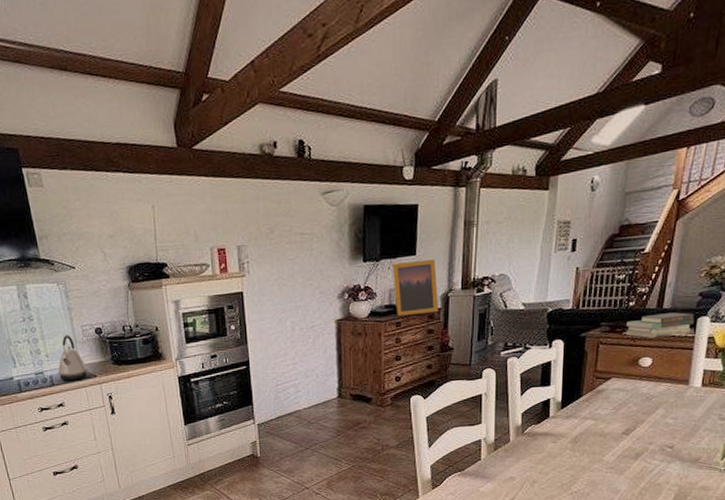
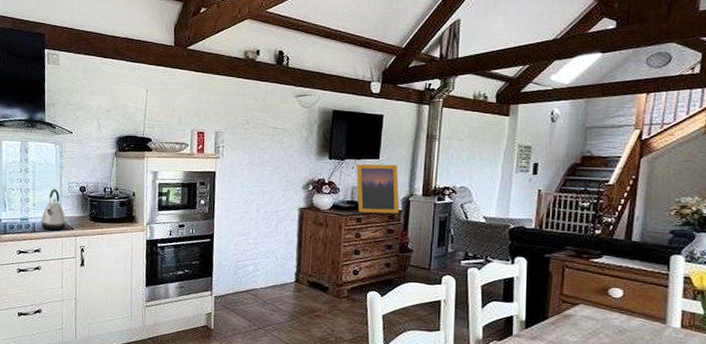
books: present [626,312,695,339] -> none [593,245,667,271]

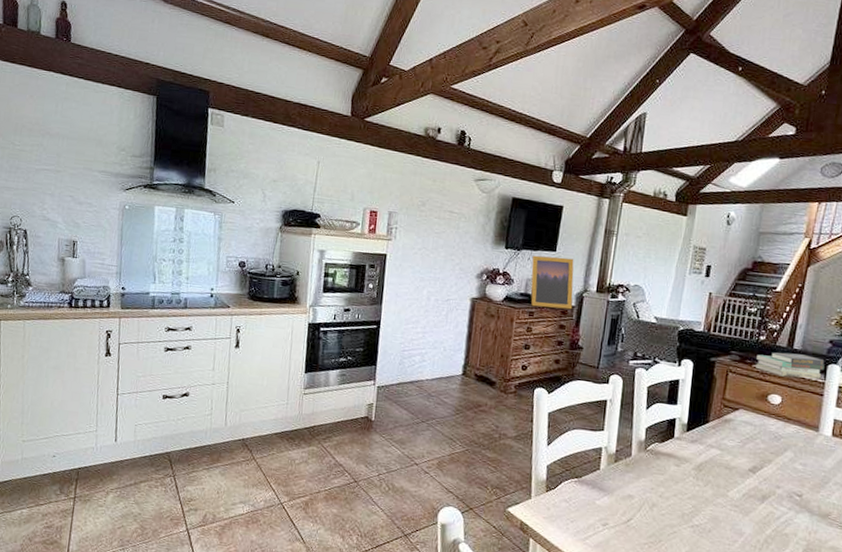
kettle: present [40,189,67,231] -> none [193,262,223,308]
books: none [593,245,667,271] -> present [755,352,825,379]

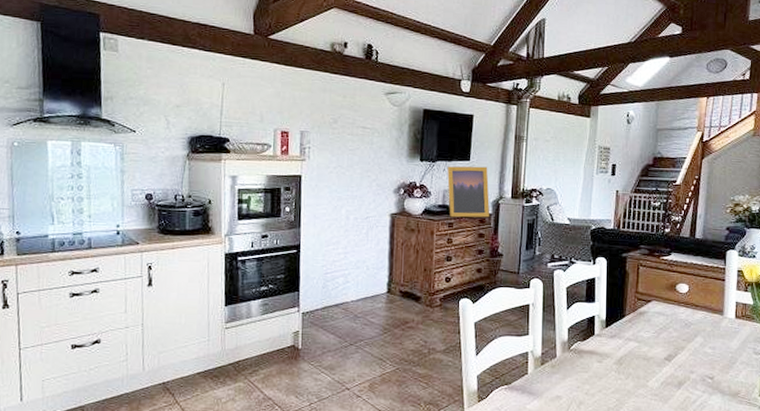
books: present [755,352,825,379] -> none [663,242,724,266]

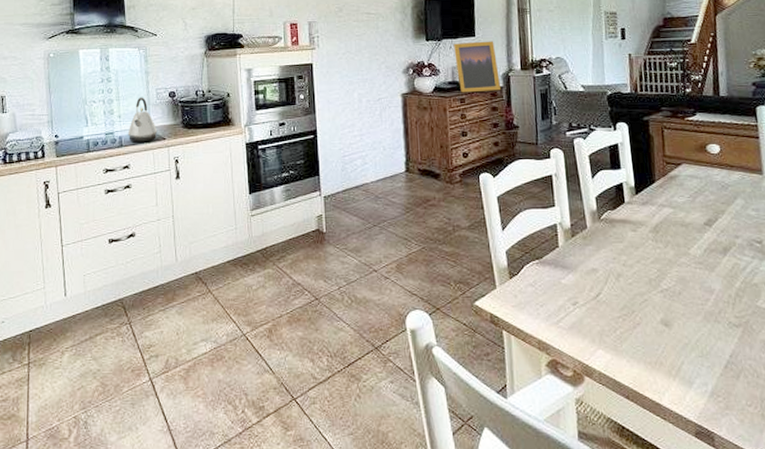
kettle: none [97,197,131,246] -> present [127,97,158,143]

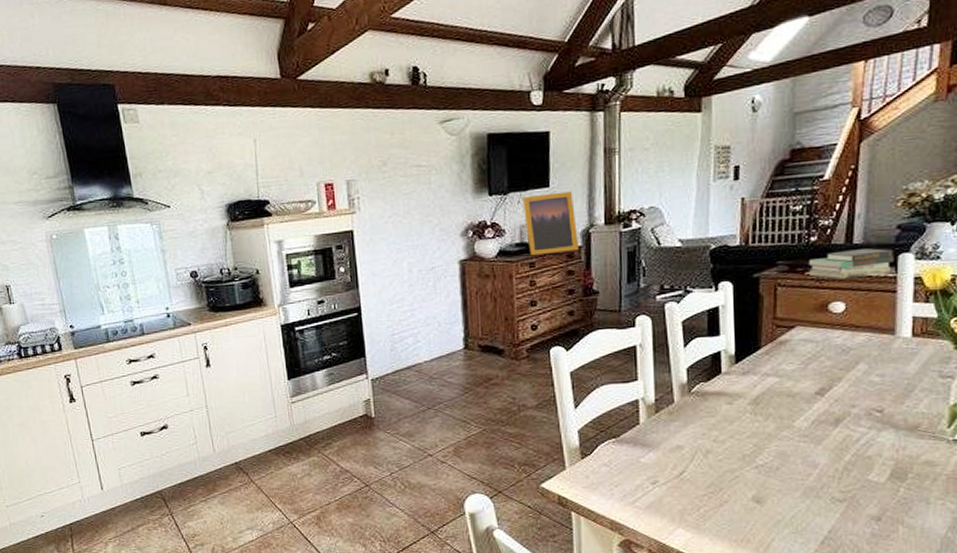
kettle: present [127,97,158,143] -> none [148,279,182,330]
books: none [687,100,754,125] -> present [809,248,894,280]

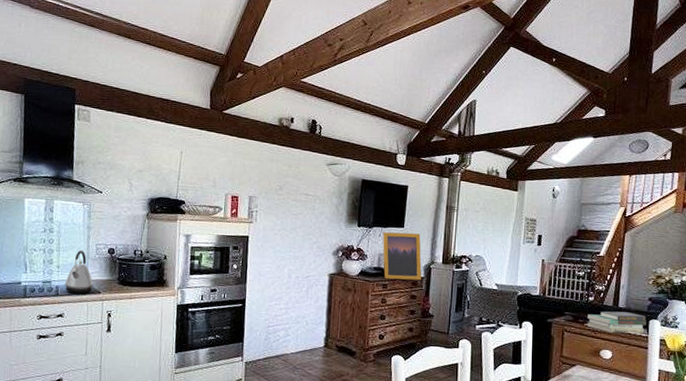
kettle: none [148,279,182,330] -> present [64,250,94,294]

